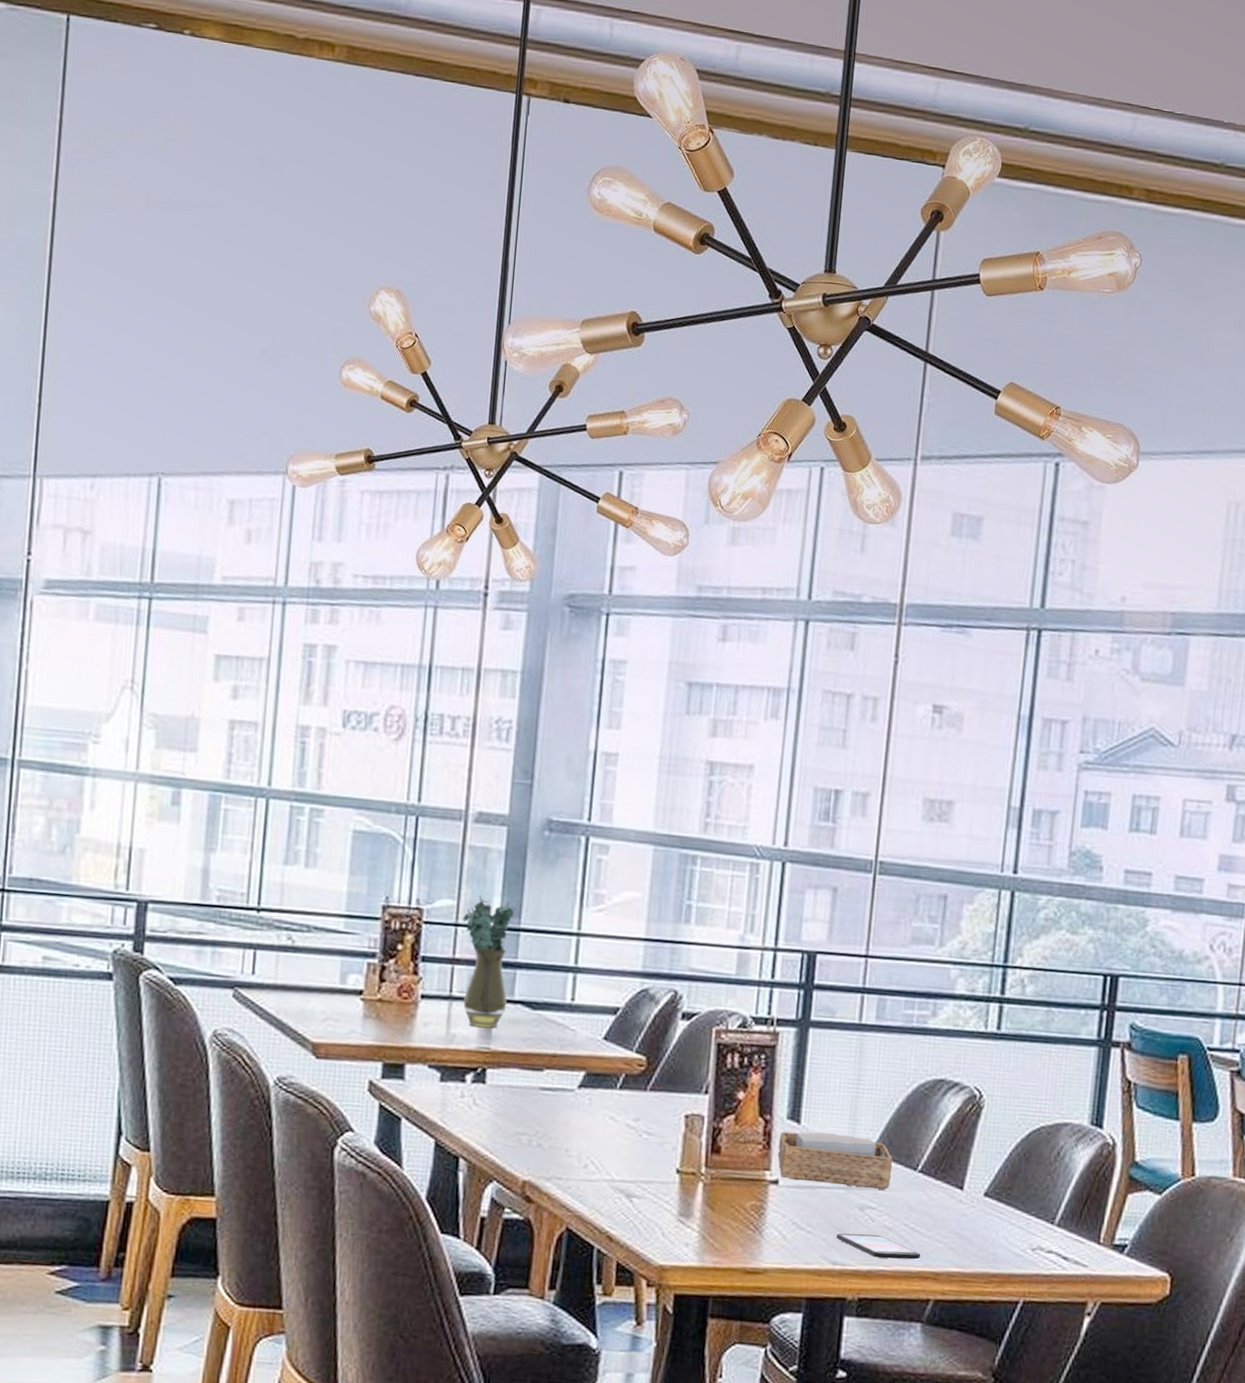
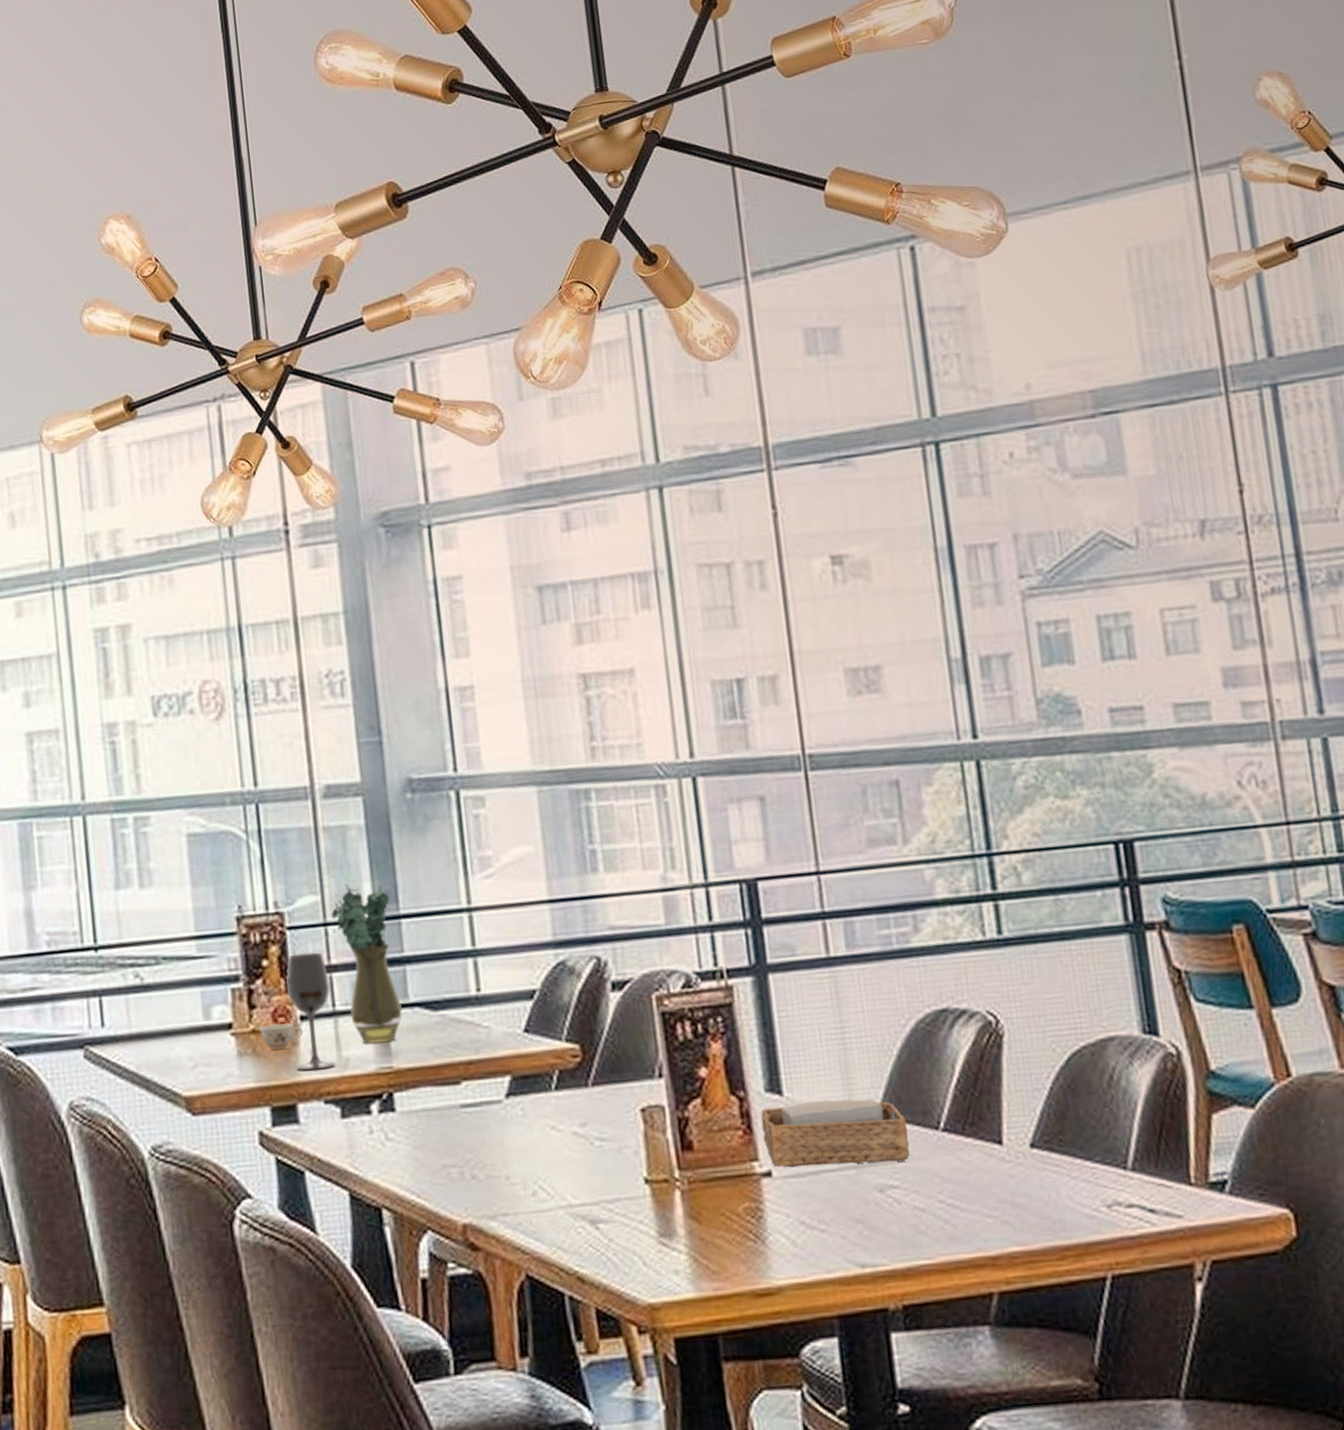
teacup: none [384,997,422,1019] -> present [258,1023,304,1050]
wine glass: none [409,944,452,1040] -> present [286,952,335,1071]
smartphone: present [836,1232,921,1260] -> none [857,1220,969,1250]

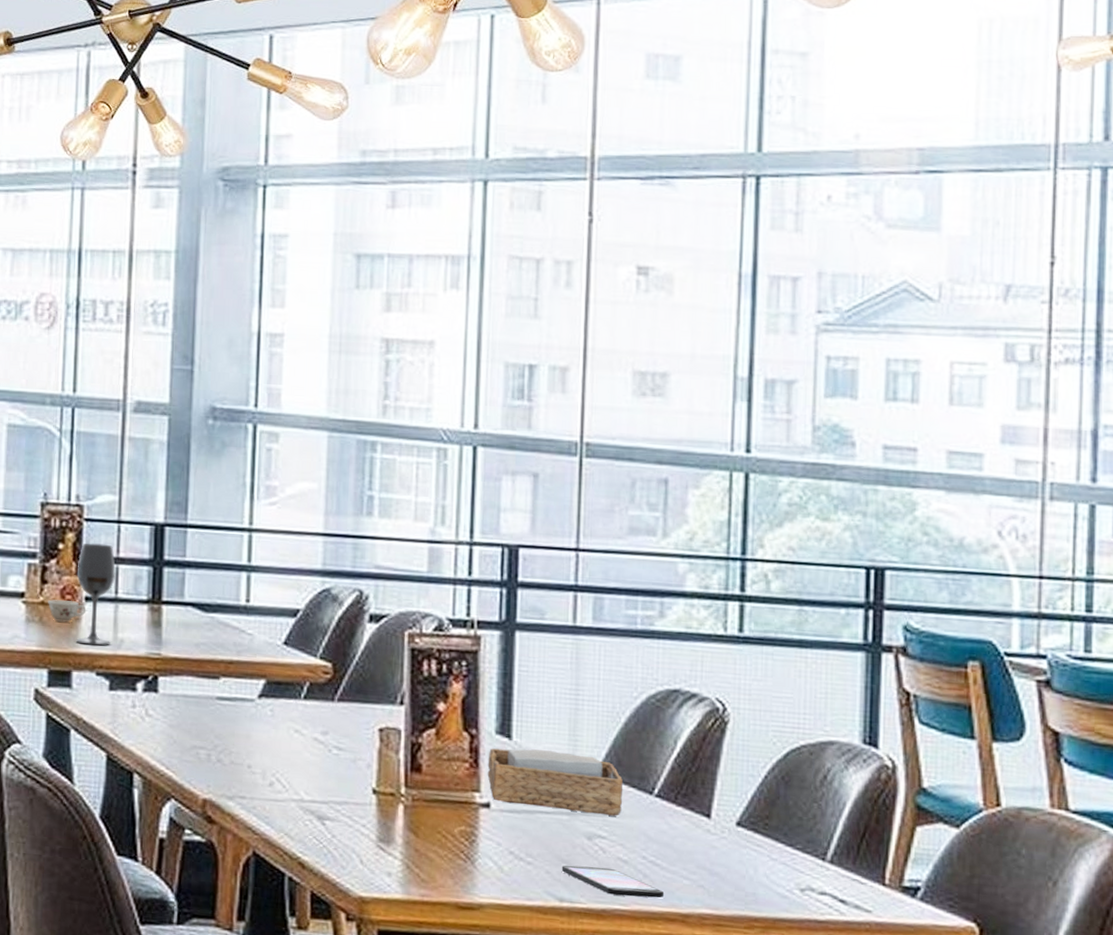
vase: present [331,883,403,1043] -> none [126,489,180,632]
smartphone: none [857,1220,969,1250] -> present [561,865,665,899]

